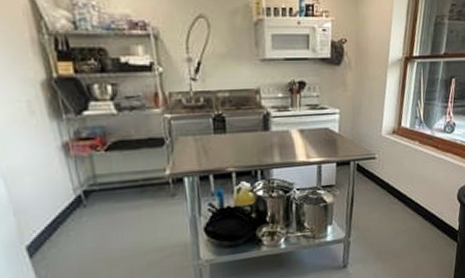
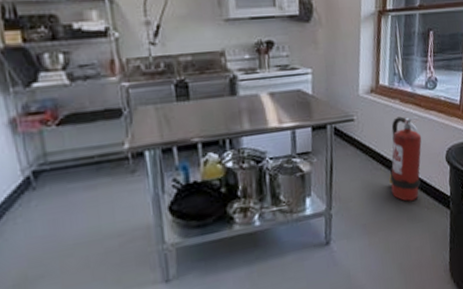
fire extinguisher: none [404,157,437,233] -> present [389,116,422,202]

